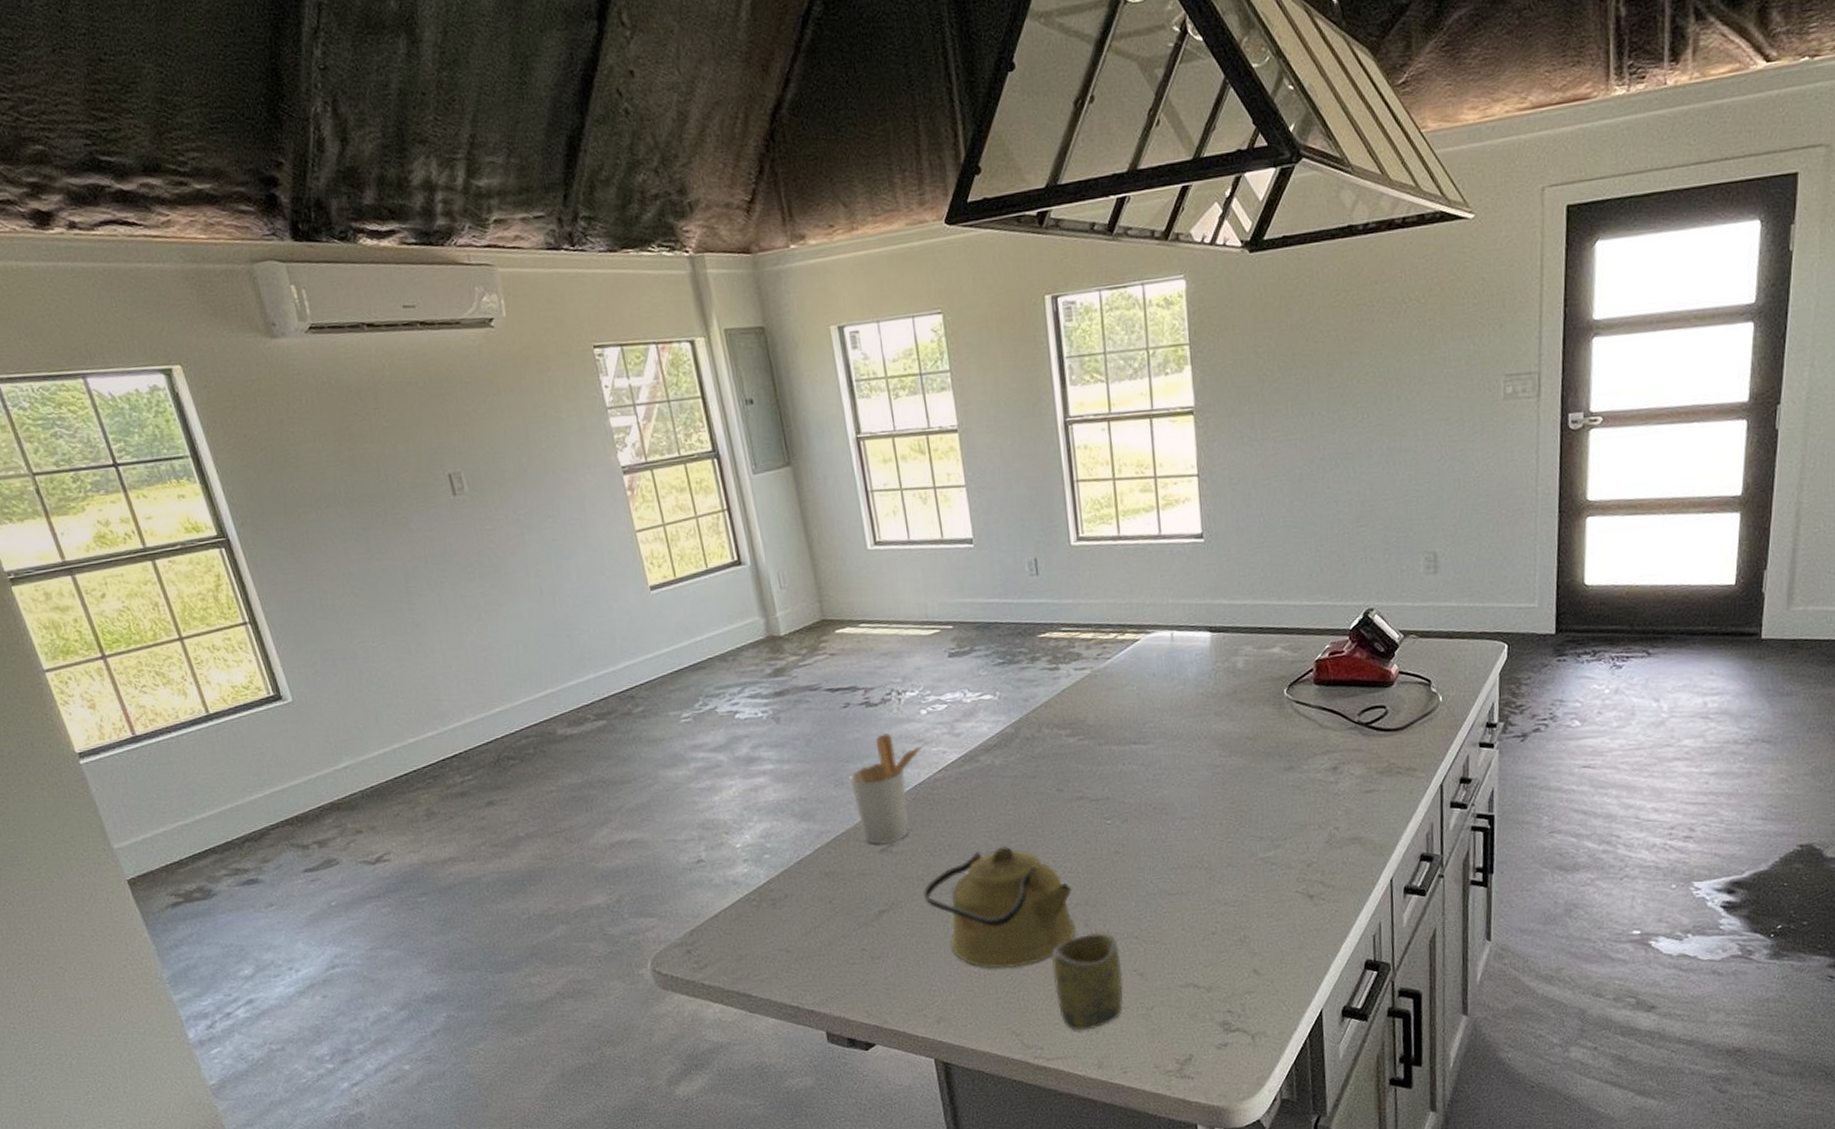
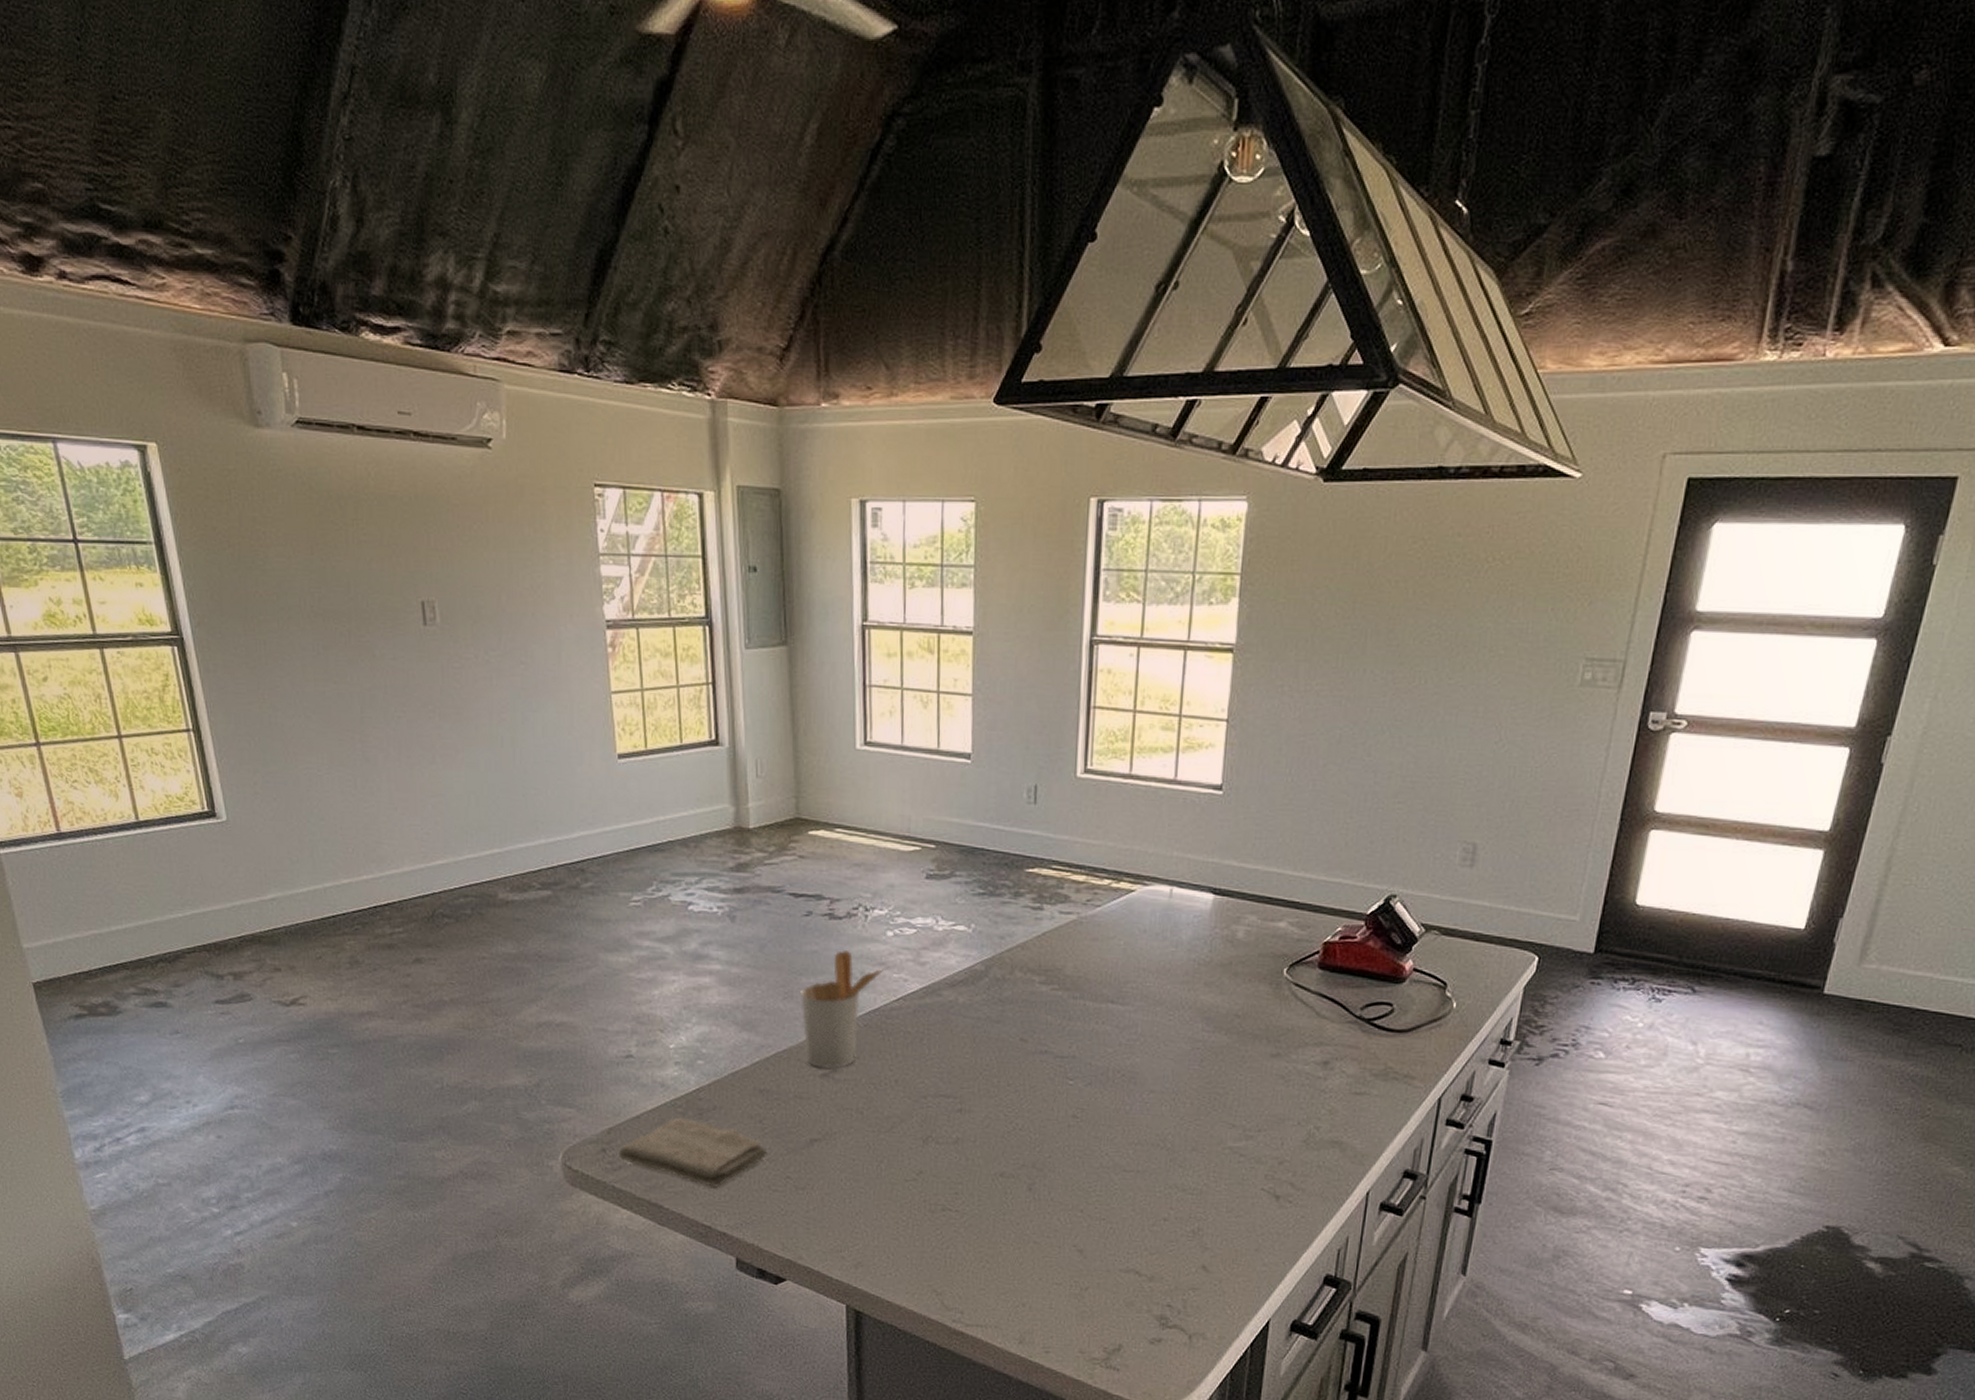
washcloth: none [703,909,842,970] -> present [619,1117,769,1188]
kettle: present [923,847,1076,969] -> none [861,1091,1020,1223]
cup: present [1051,933,1123,1031] -> none [985,1198,1061,1301]

